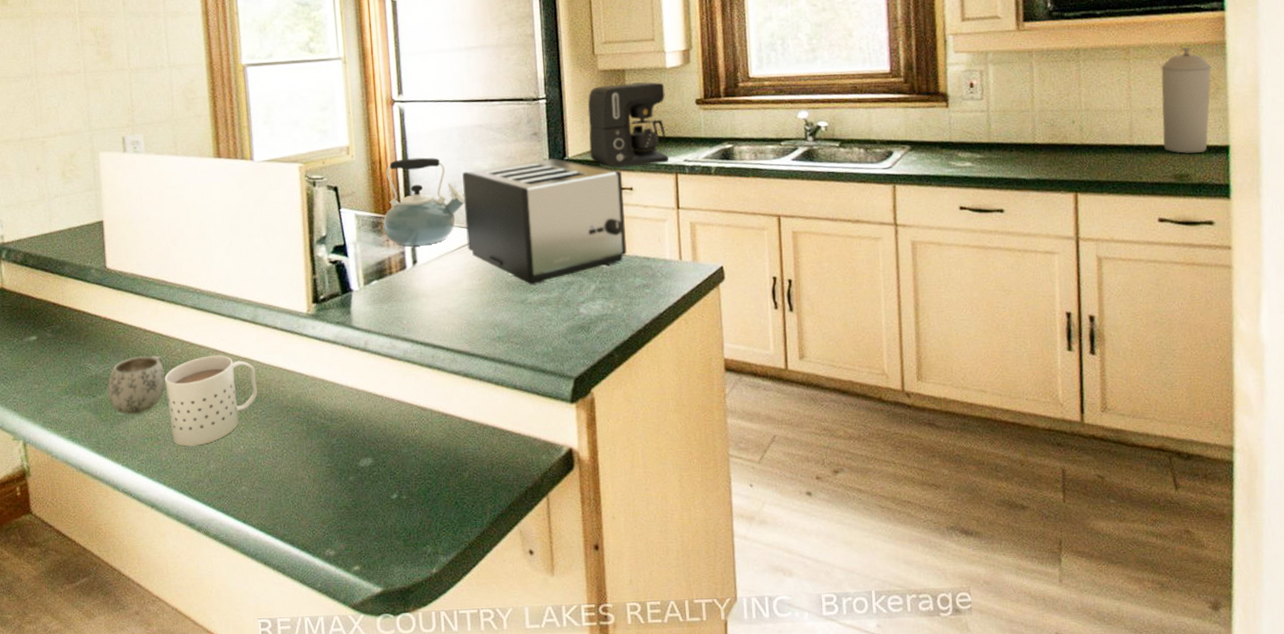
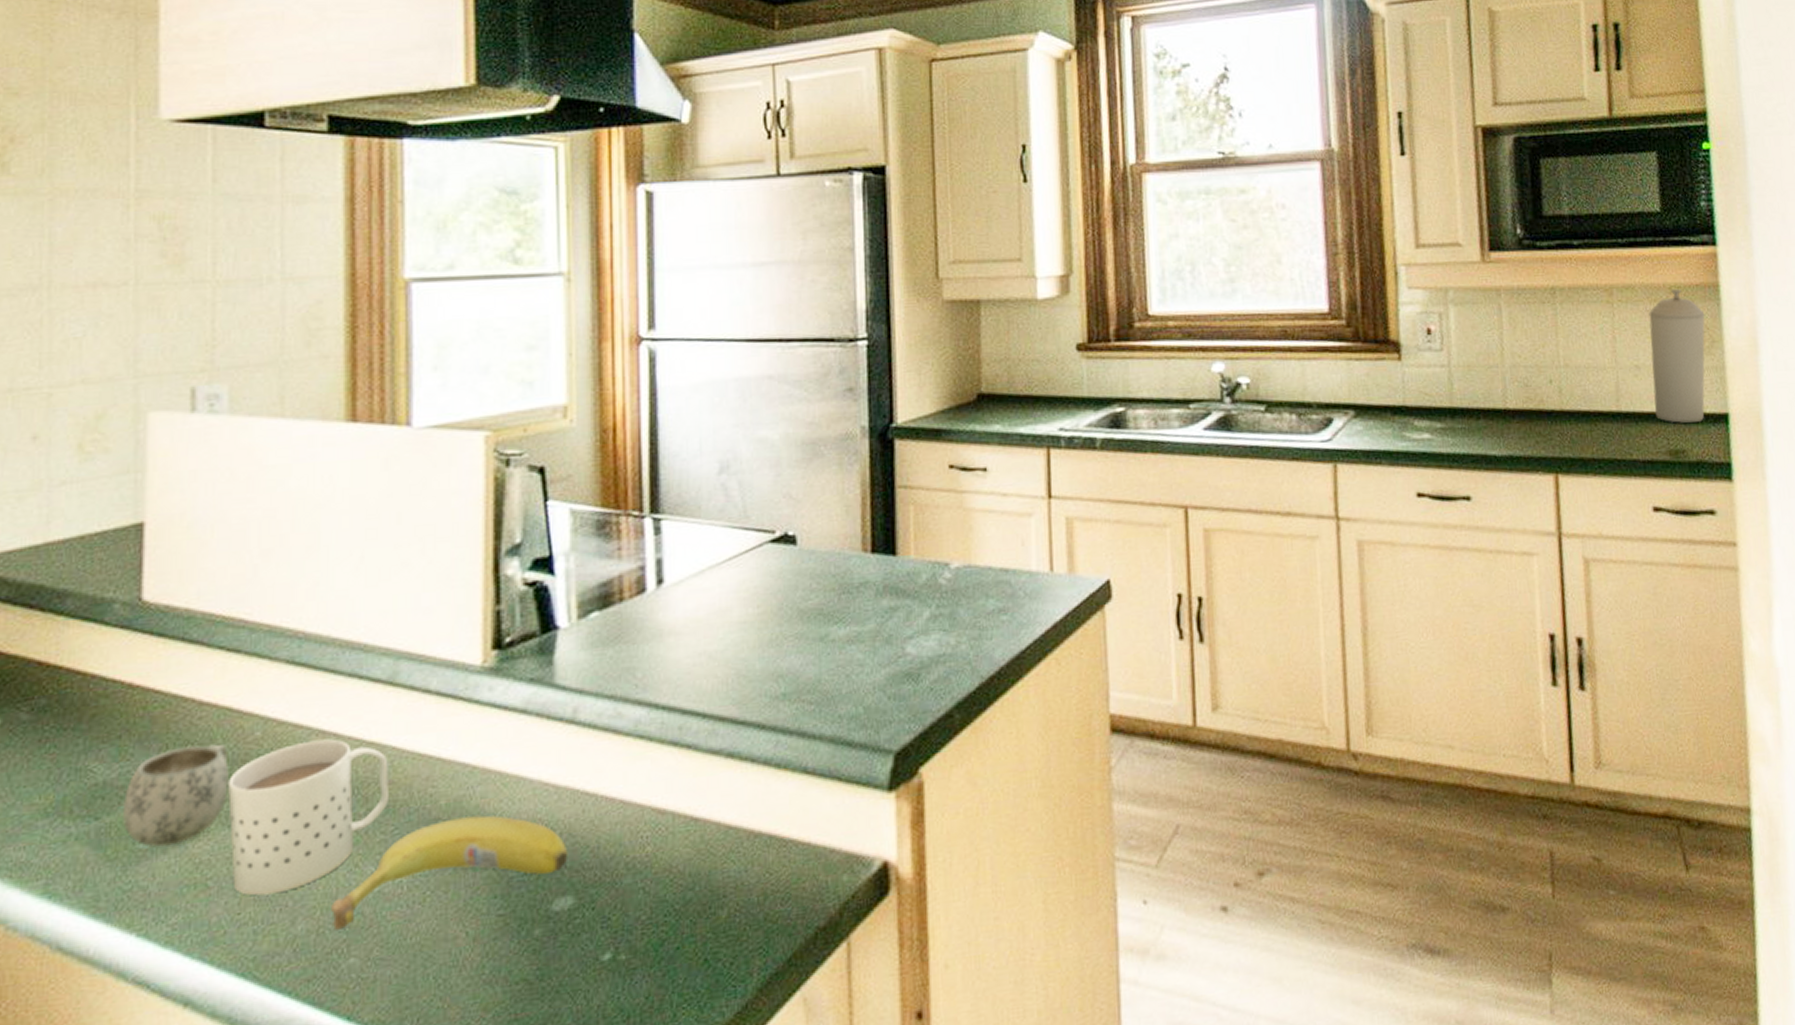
fruit: none [229,405,367,469] -> present [331,815,569,930]
kettle: present [383,157,465,247] -> none [614,423,742,558]
toaster: present [462,158,627,284] -> none [740,424,976,611]
coffee maker: present [588,82,669,168] -> none [927,318,1038,440]

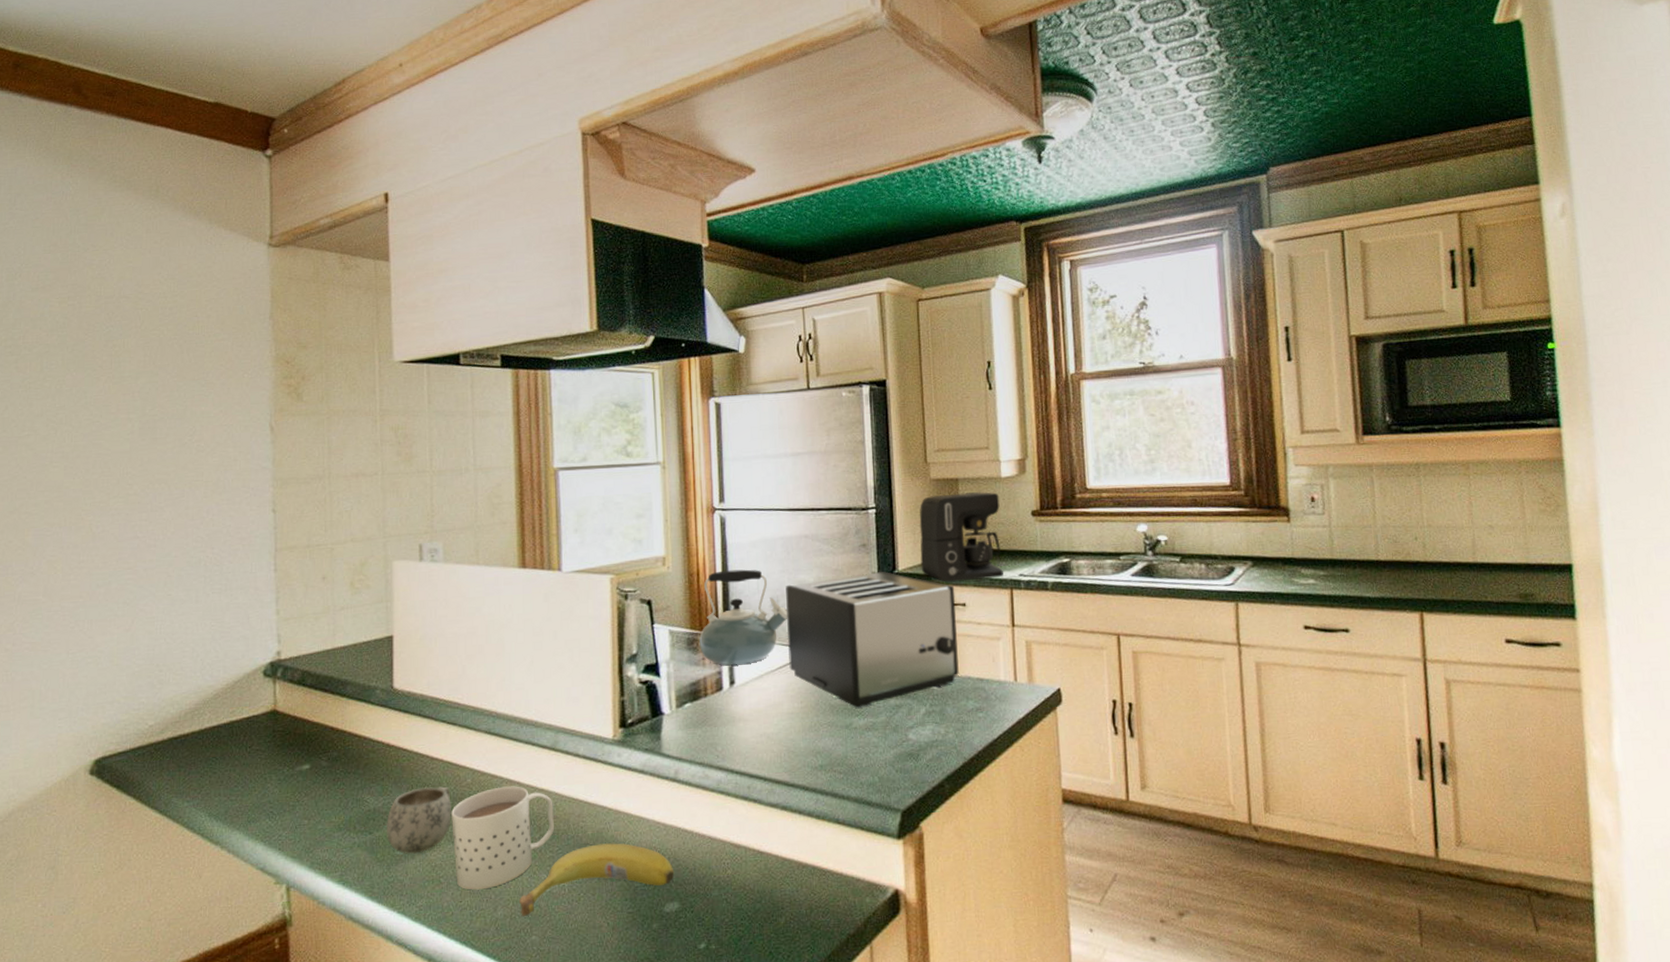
kettle: none [614,423,742,558] -> present [699,569,788,666]
toaster: none [740,424,976,611] -> present [786,571,959,707]
coffee maker: none [927,318,1038,440] -> present [919,492,1003,582]
canister: present [1648,288,1705,424] -> none [1501,463,1551,572]

